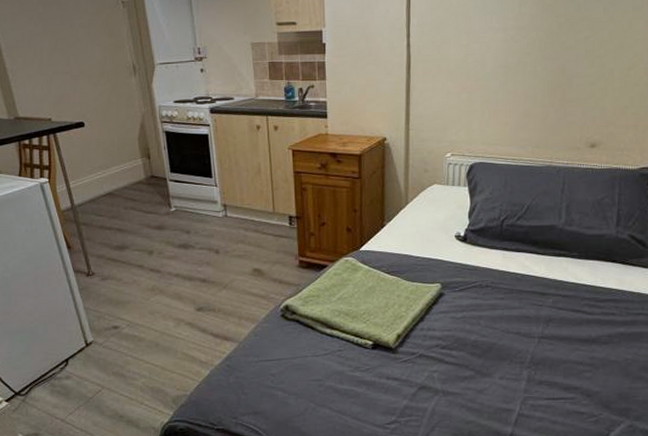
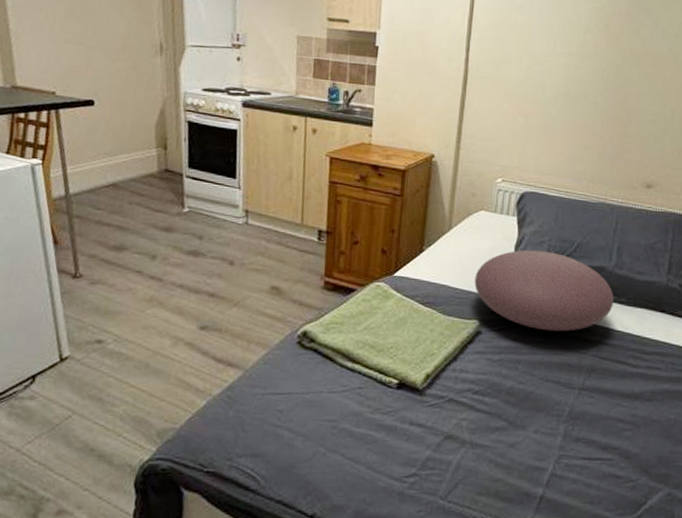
cushion: none [433,216,566,288] -> present [474,250,614,332]

